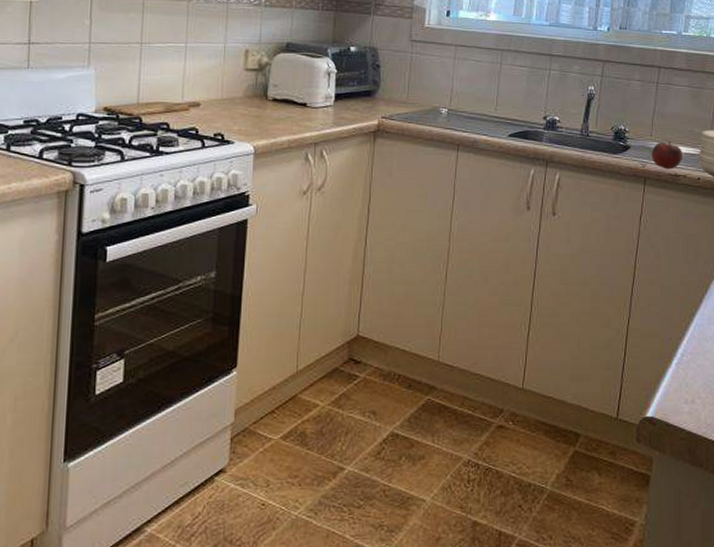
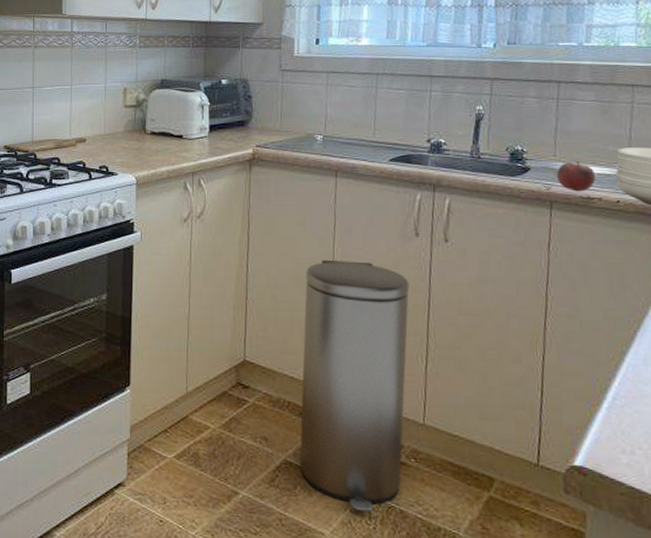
pedal bin: none [405,233,519,476] -> present [299,259,410,513]

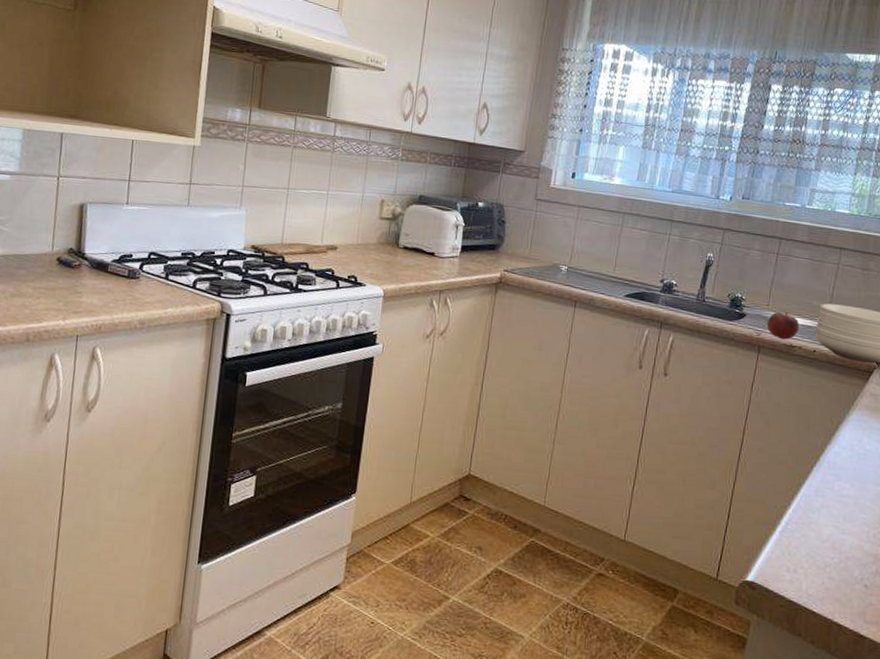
pedal bin: present [299,259,410,513] -> none [508,384,628,618]

